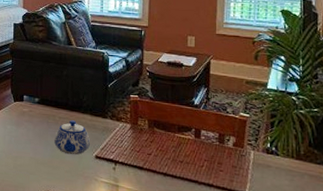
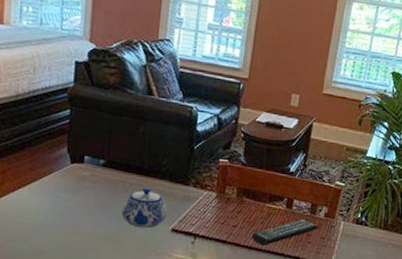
remote control: none [166,148,229,173] -> present [252,219,319,246]

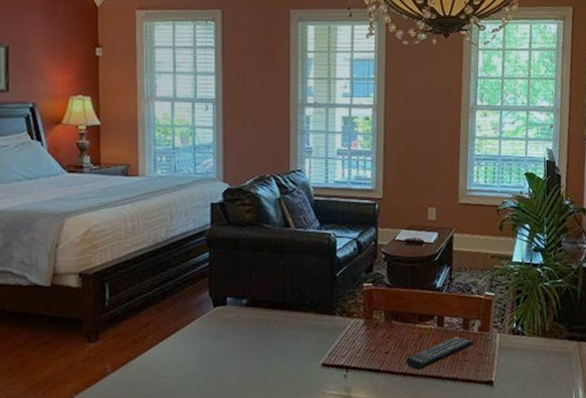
teapot: present [121,187,167,229] -> none [268,323,315,367]

